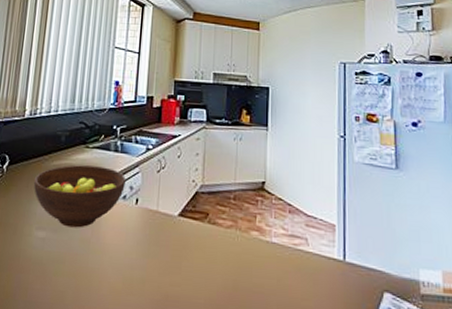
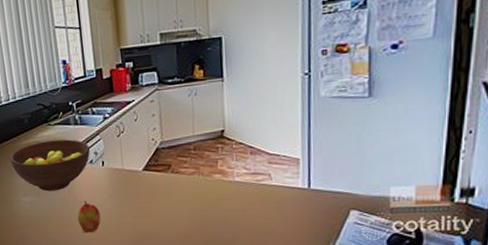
apple: none [95,245,123,290] -> present [77,200,101,233]

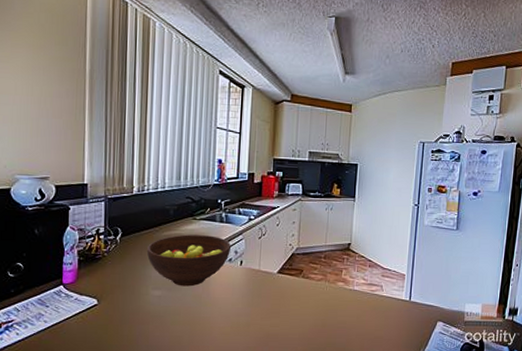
apple: present [77,200,101,233] -> none [207,298,231,333]

